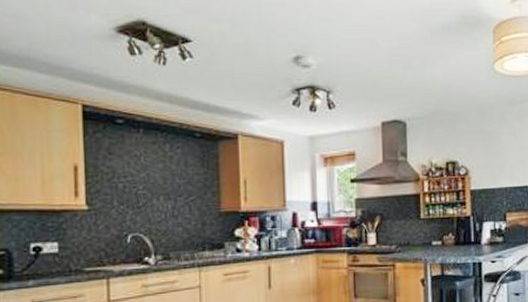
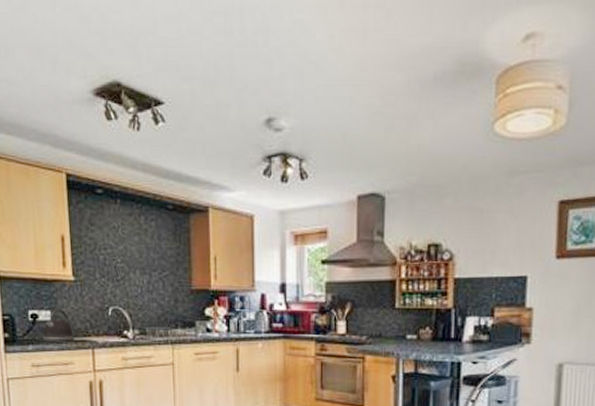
kettle: none [46,239,85,275] -> present [42,308,74,342]

